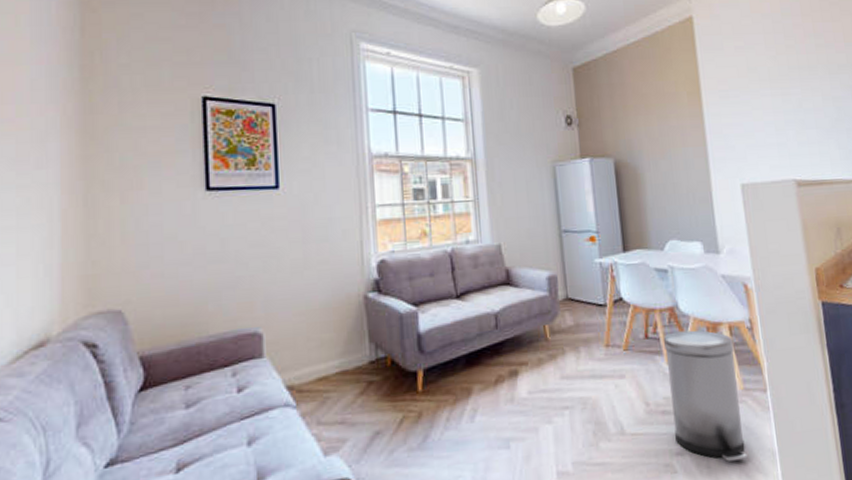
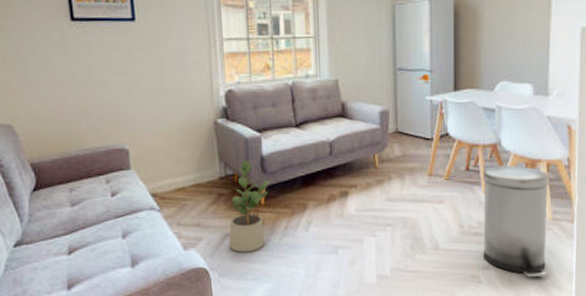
potted plant: none [379,339,429,455] -> present [229,160,271,253]

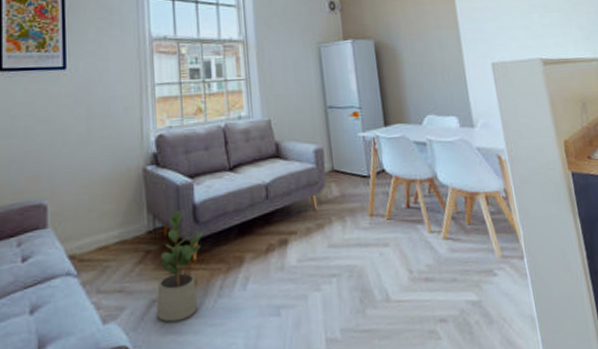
pedal bin: present [483,165,549,277] -> none [424,200,509,328]

